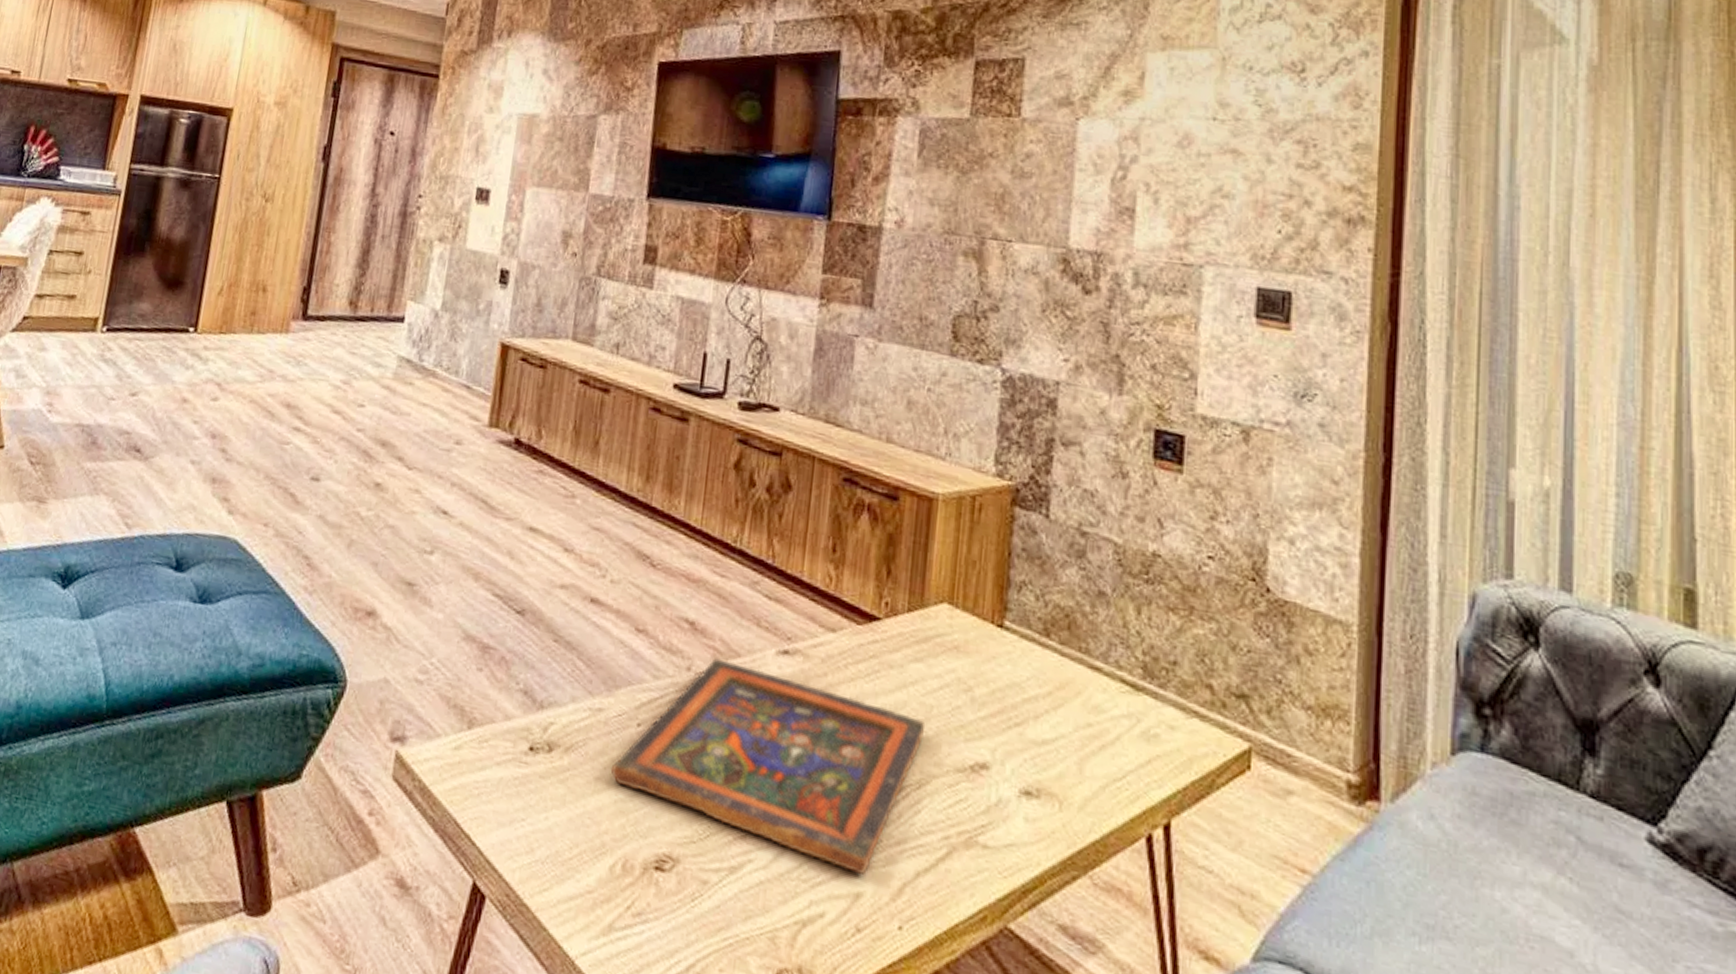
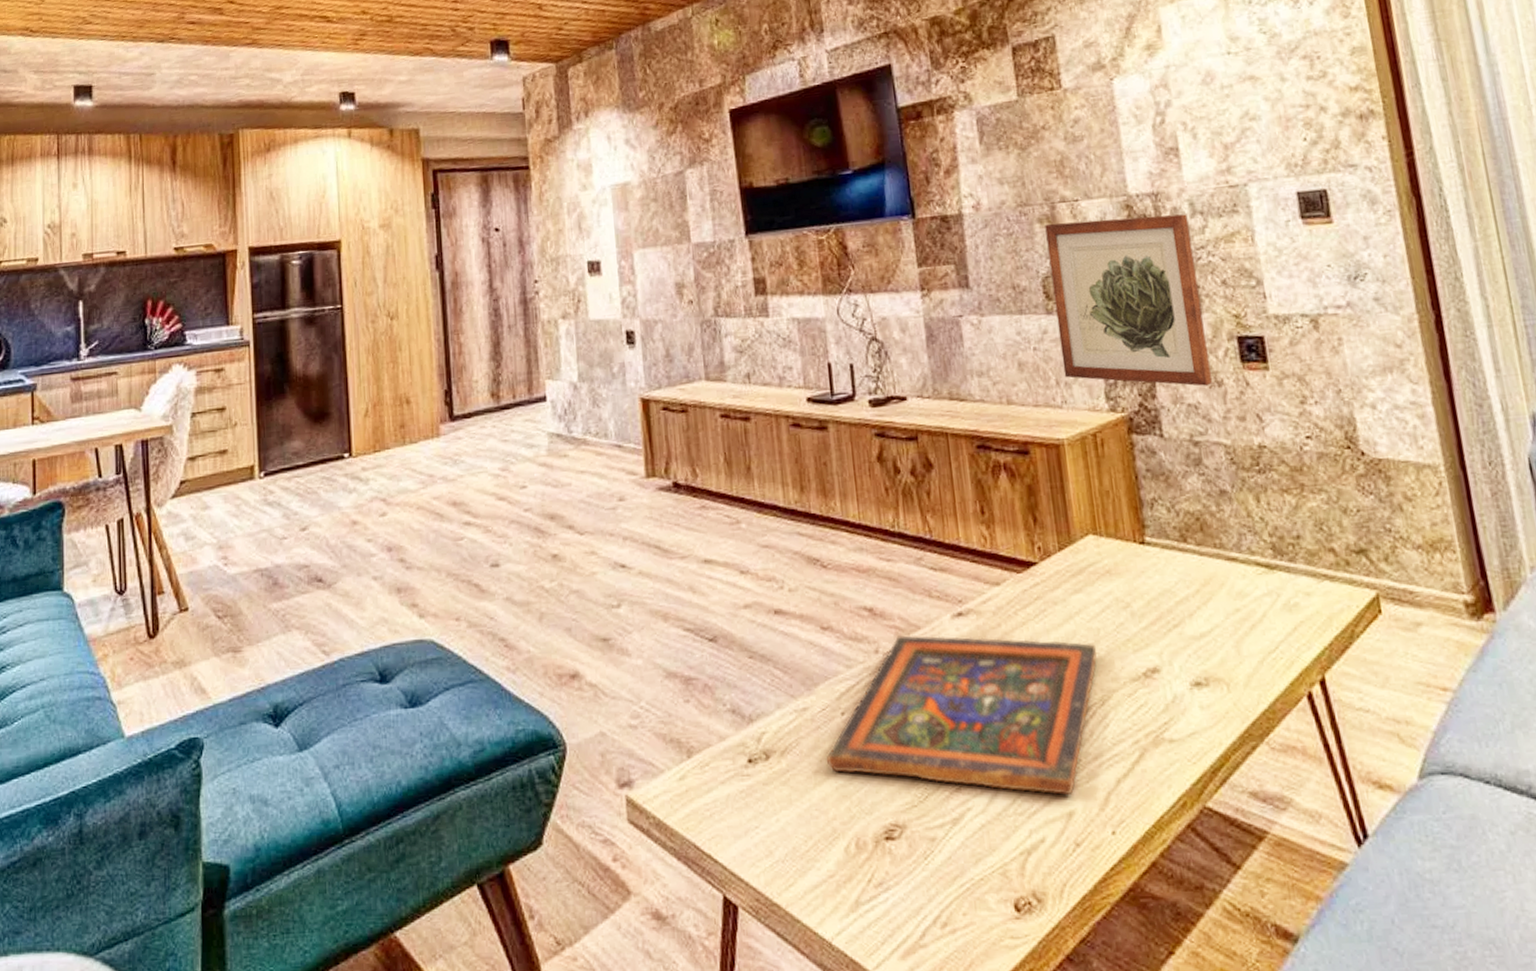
wall art: none [955,259,1129,475] -> present [1045,214,1212,386]

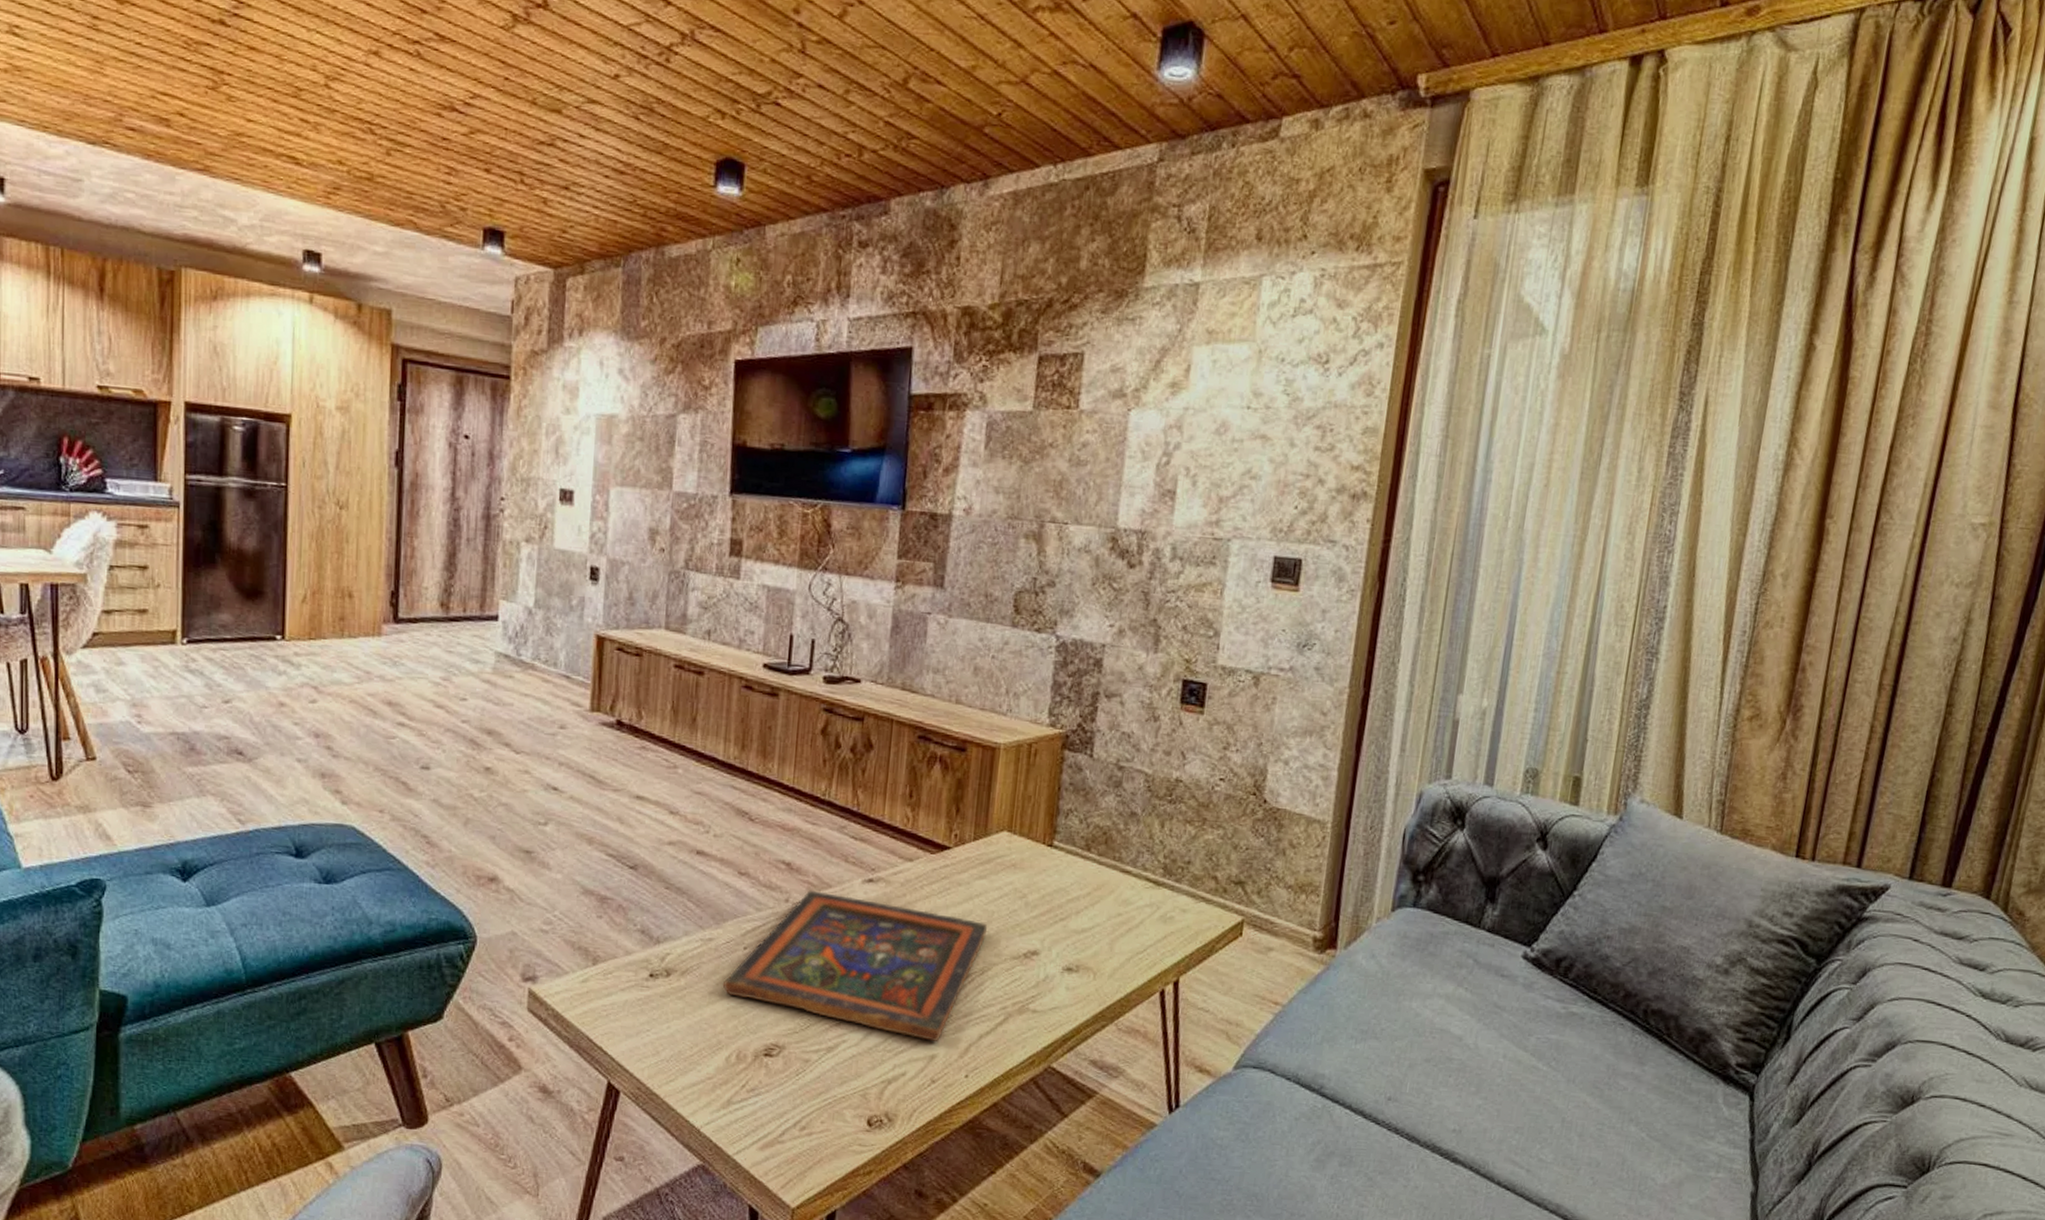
wall art: present [1045,214,1212,386] -> none [1015,541,1167,719]

